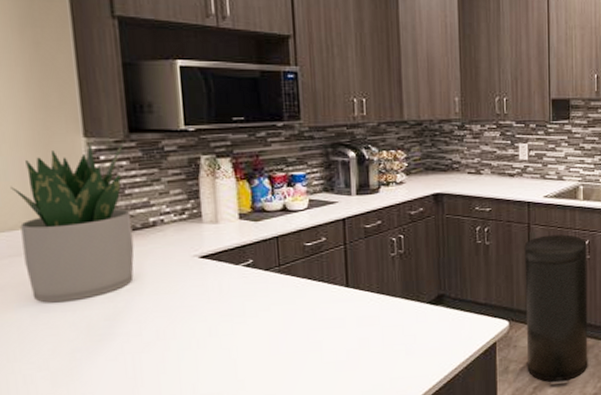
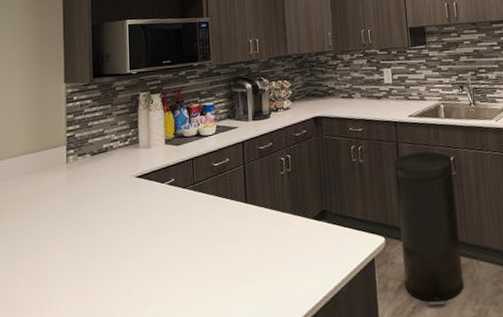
planter: present [10,141,134,303] -> none [17,85,92,216]

